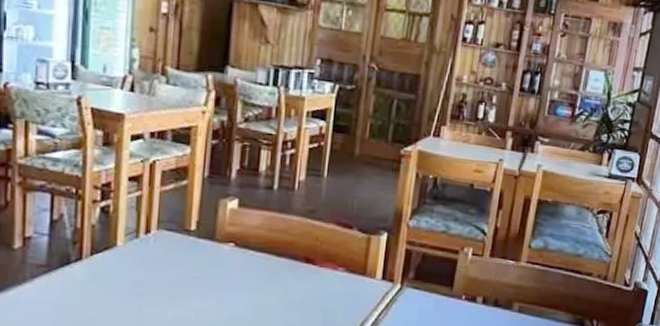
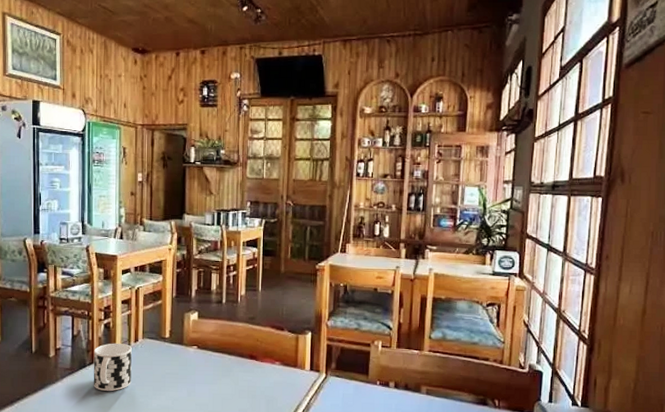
cup: none [80,233,141,298] -> present [93,343,132,391]

